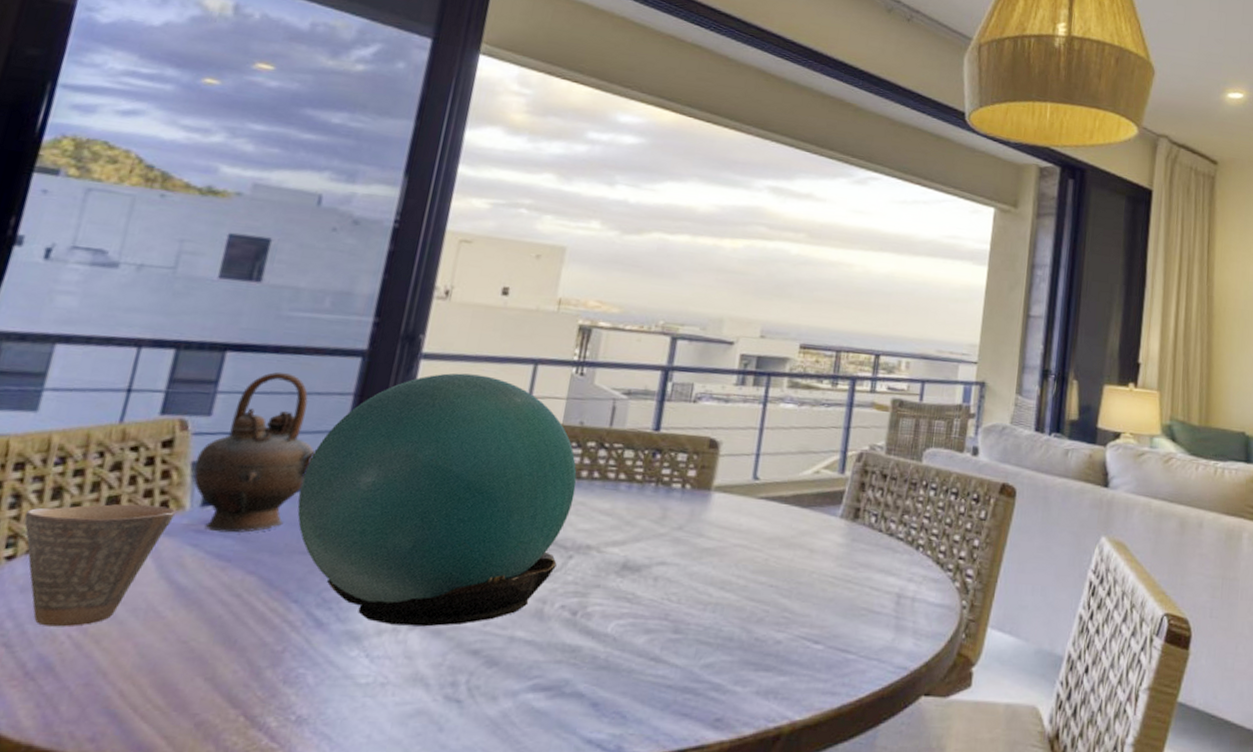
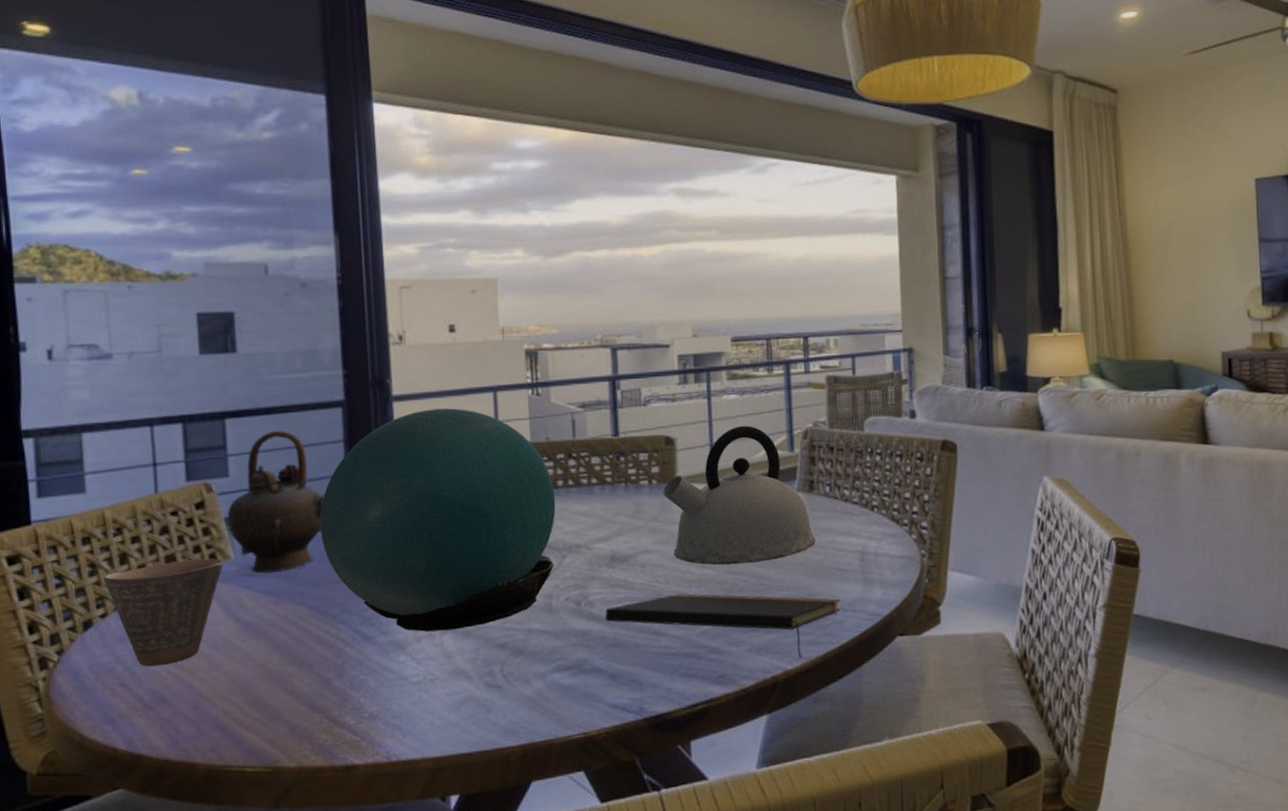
notepad: none [601,616,866,710] -> present [605,593,840,659]
kettle: none [693,438,851,592] -> present [663,425,815,566]

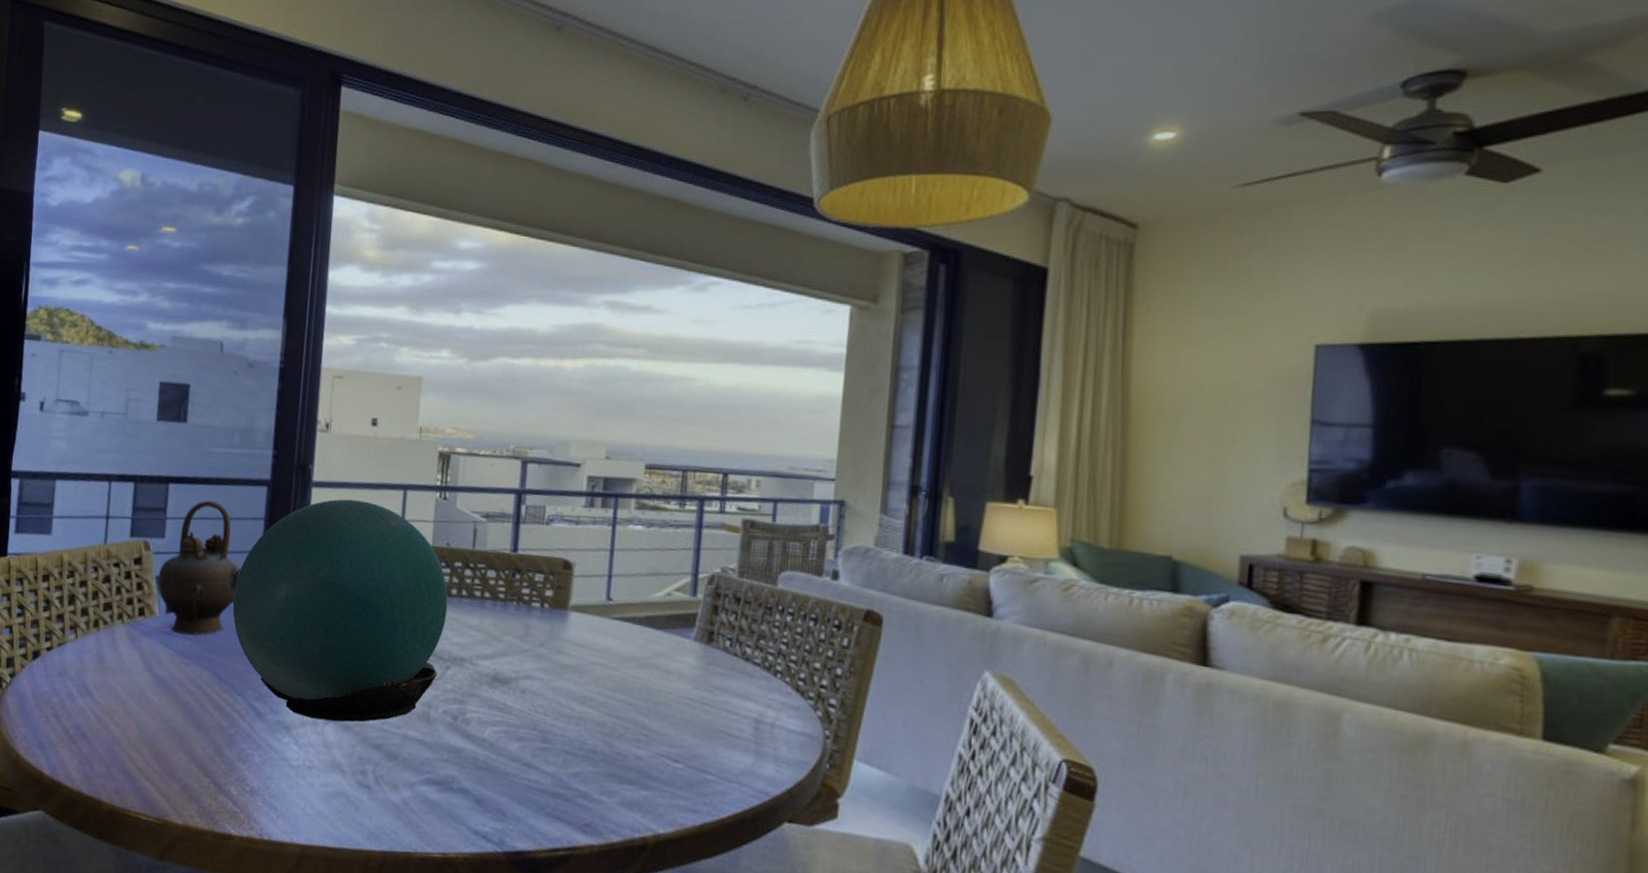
cup: present [103,558,223,667] -> none [54,609,149,705]
notepad: present [605,593,840,659] -> none [479,727,726,825]
kettle: present [663,425,815,566] -> none [553,559,707,711]

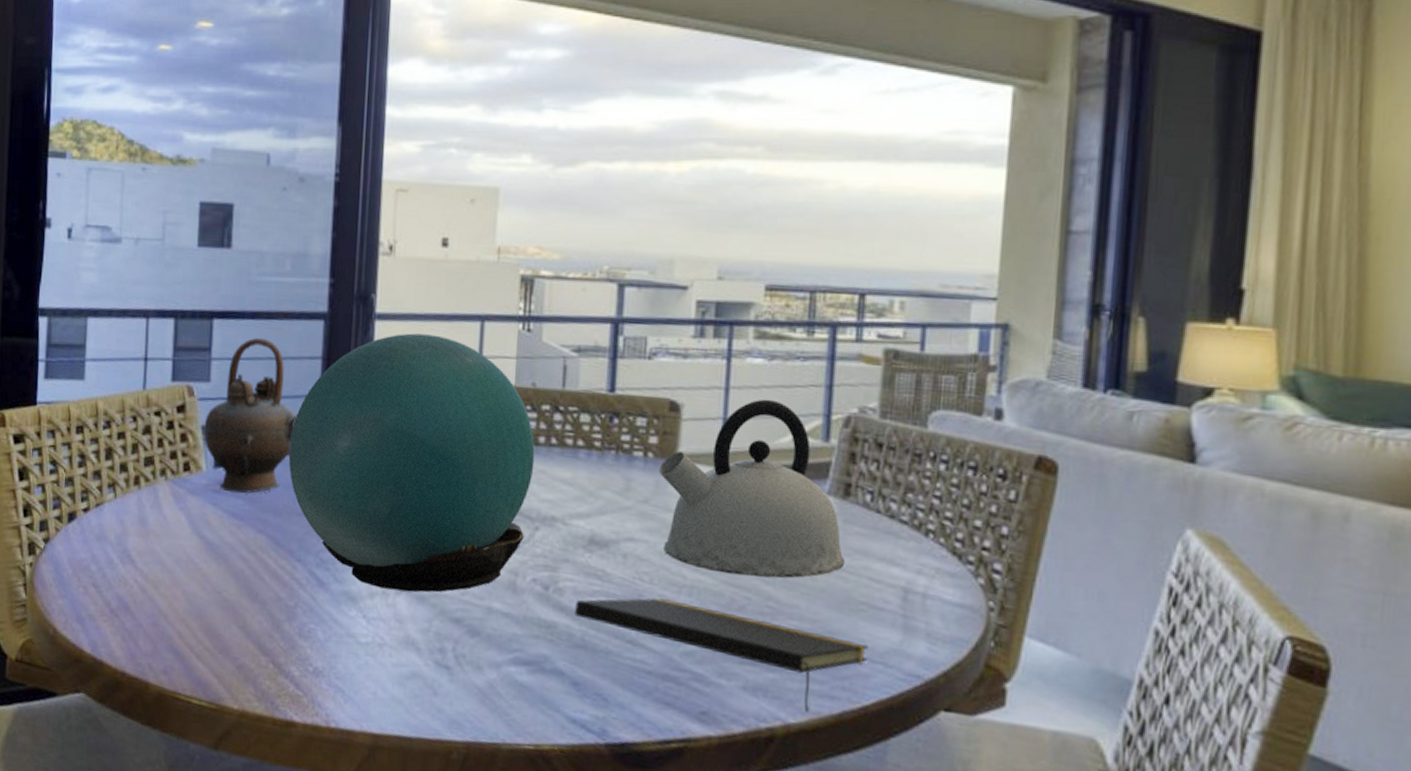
notepad: none [479,727,726,825] -> present [575,597,868,713]
kettle: none [553,559,707,711] -> present [659,399,844,579]

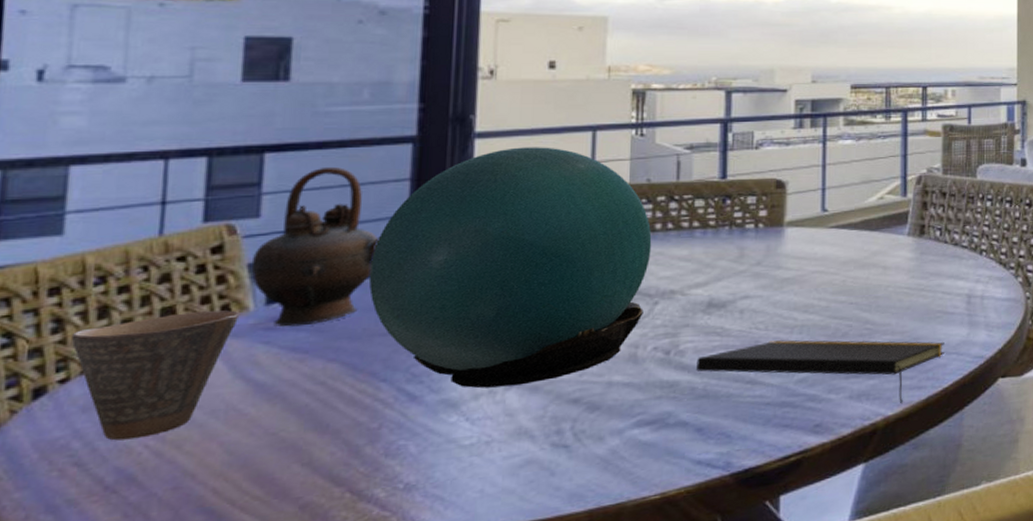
cup: none [90,464,195,573] -> present [71,310,239,441]
kettle: present [659,399,844,579] -> none [769,170,923,310]

